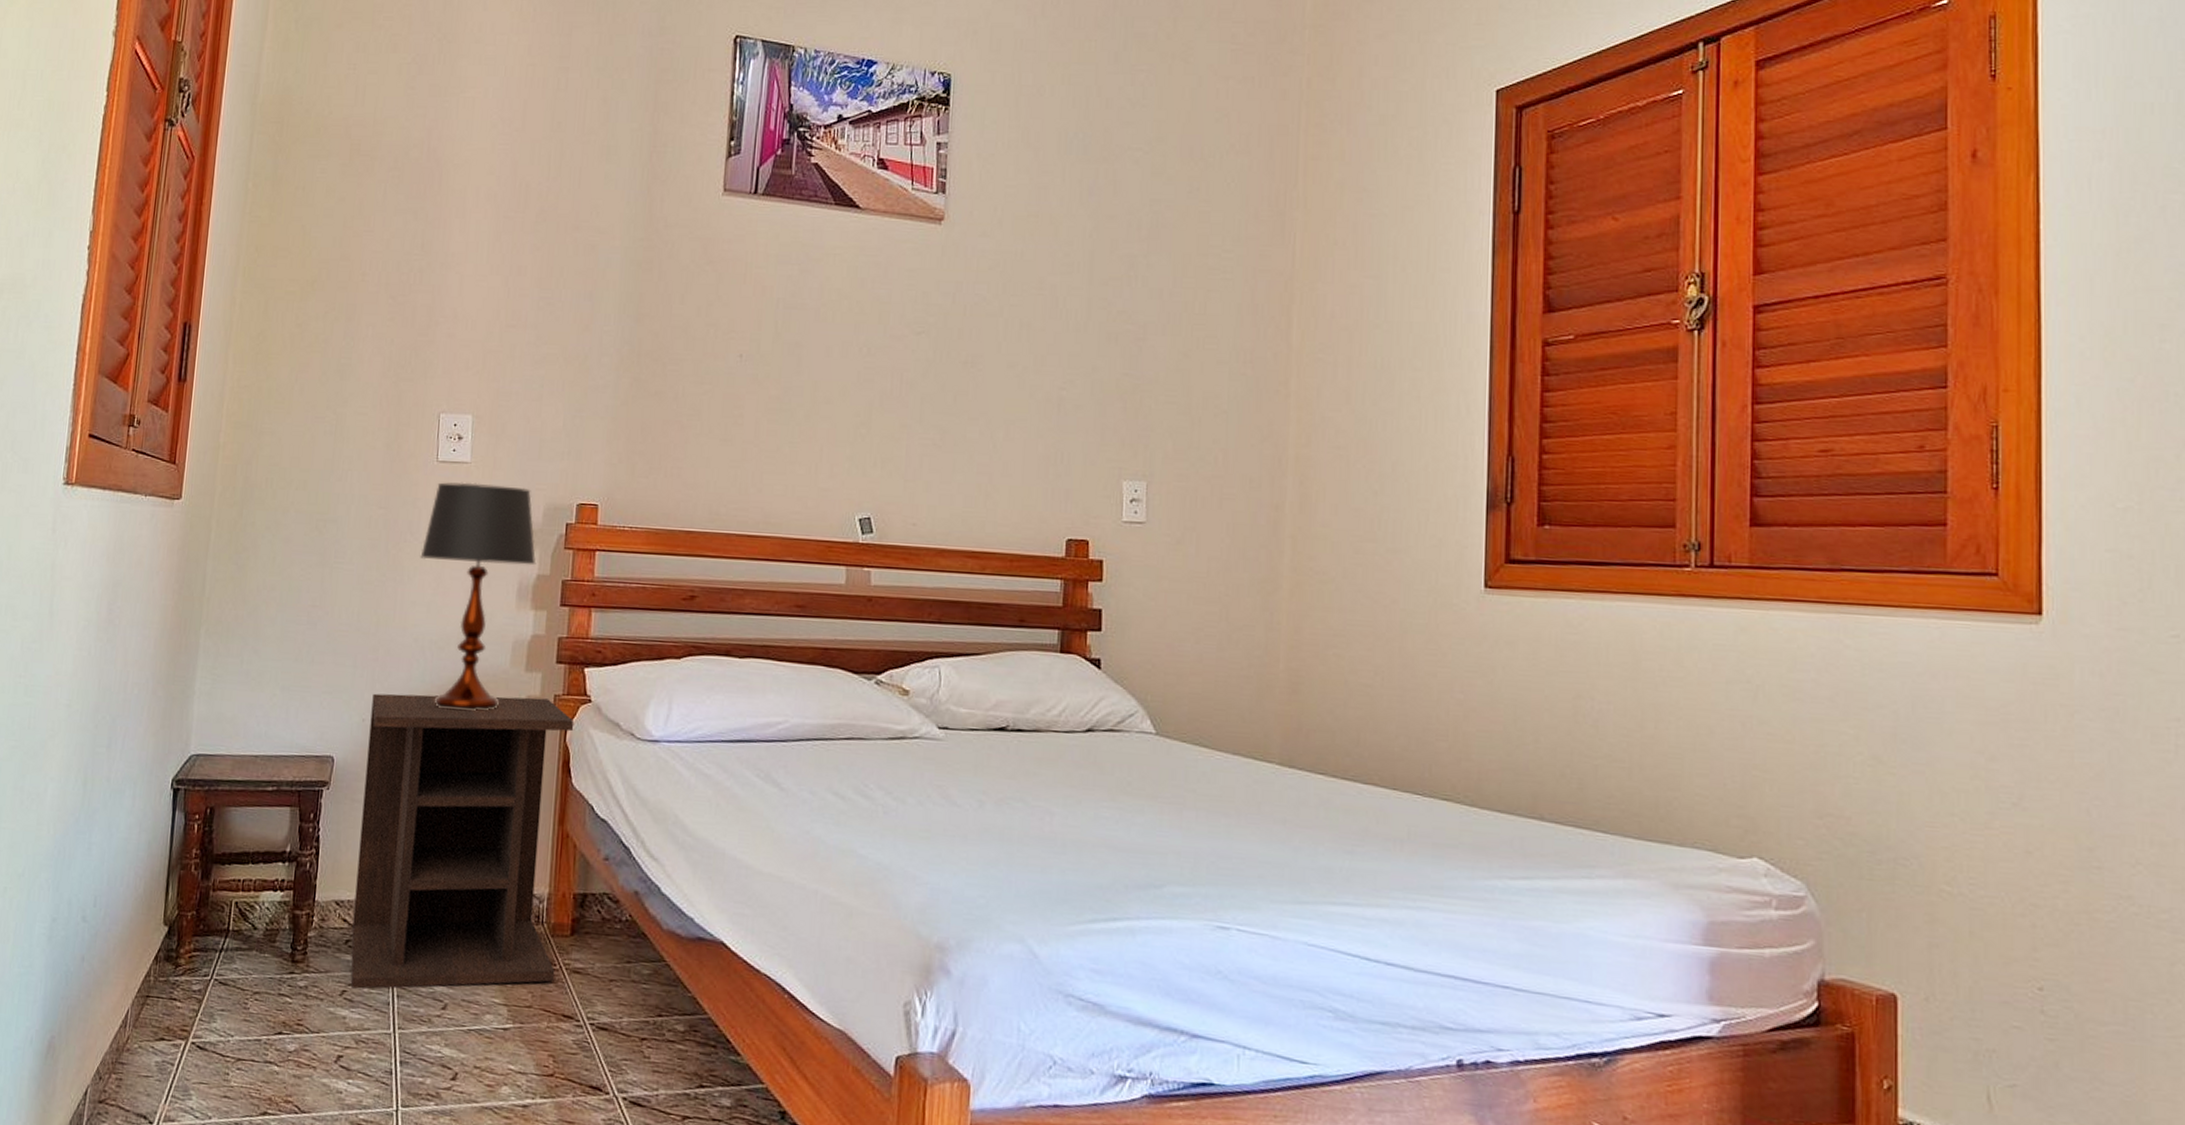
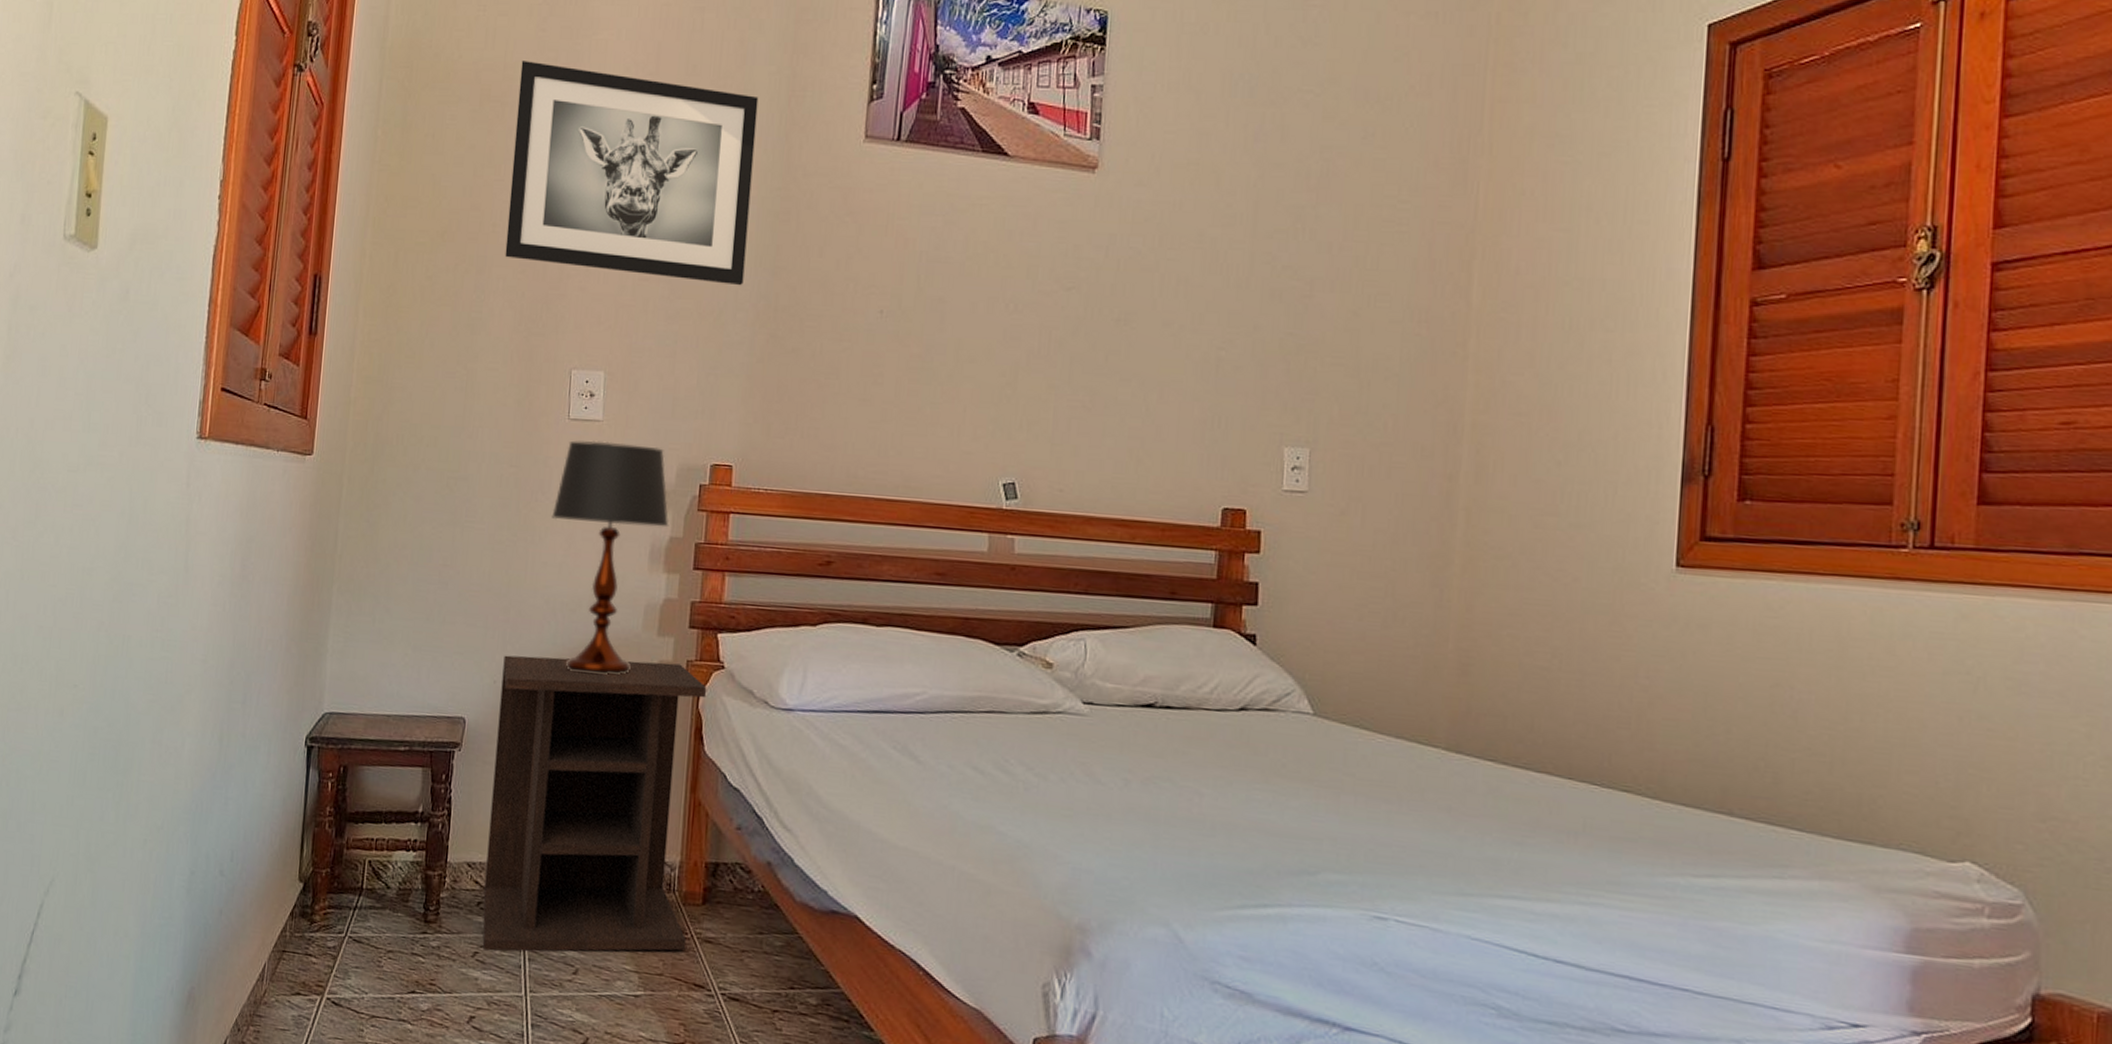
wall art: none [374,117,621,332] -> present [505,61,759,286]

